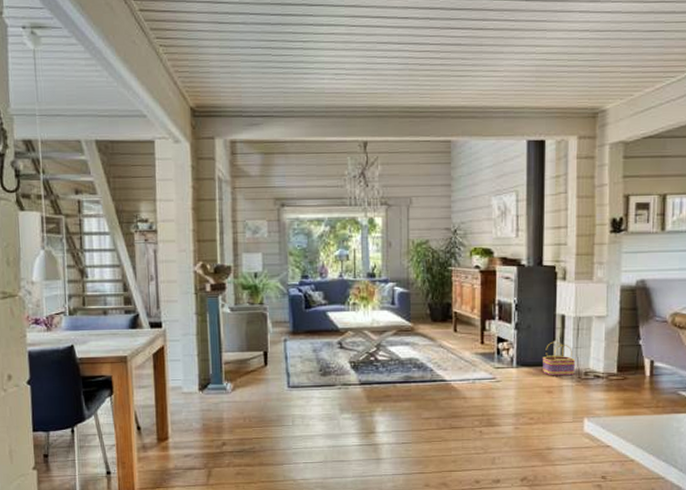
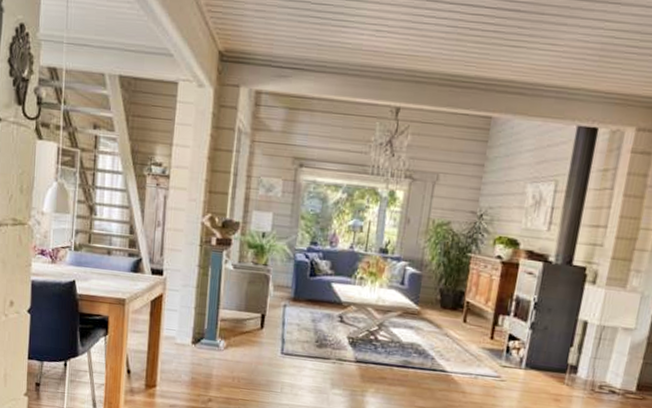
basket: present [543,341,576,376] -> none [553,347,592,387]

